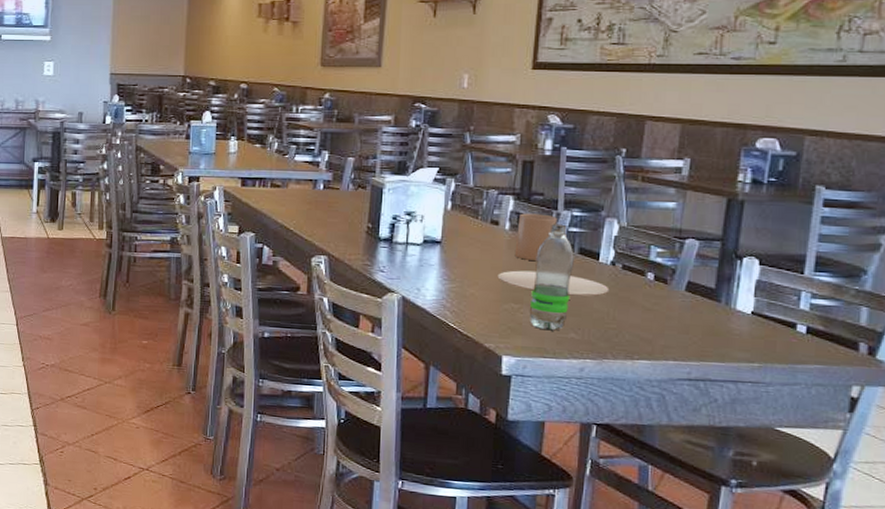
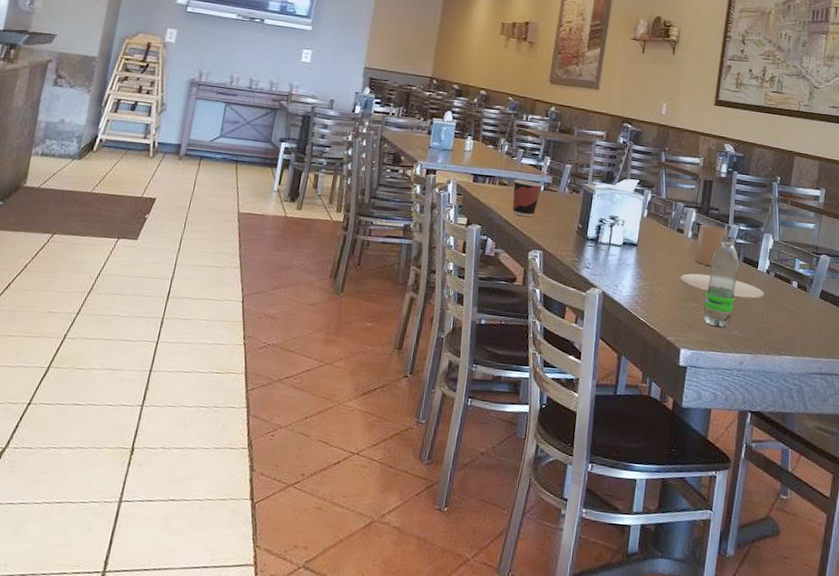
cup: none [288,179,322,220] -> present [512,179,543,218]

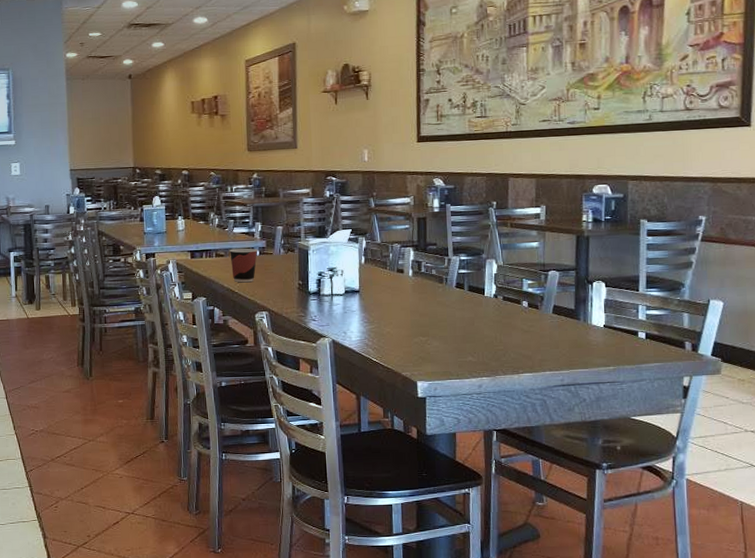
plate: present [680,273,765,300] -> none [407,308,495,327]
cup: present [694,224,728,267] -> none [418,260,449,301]
bottle: present [703,235,740,328] -> none [434,267,466,357]

